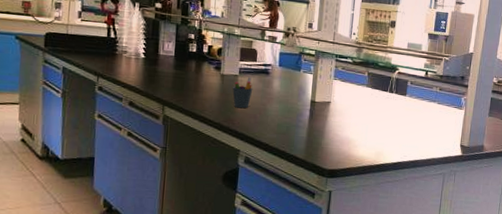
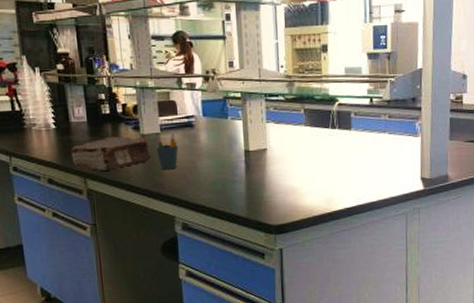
book: none [154,72,227,102] -> present [71,136,151,171]

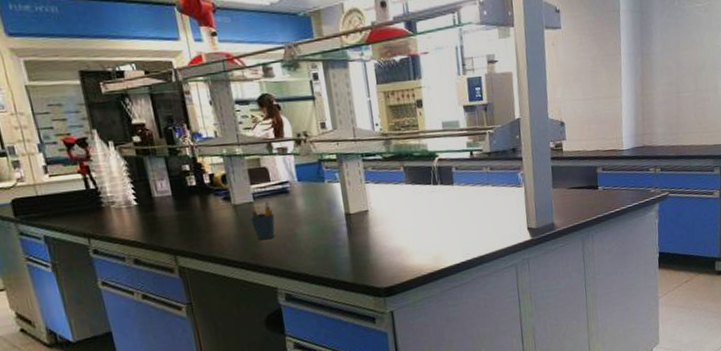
book: present [71,136,151,171] -> none [156,208,245,247]

